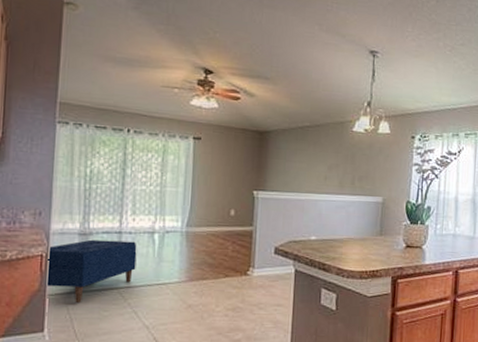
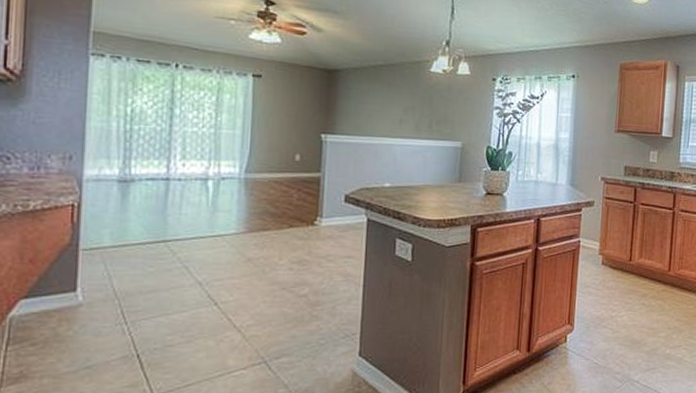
bench: present [48,239,137,304] -> none [81,187,188,259]

